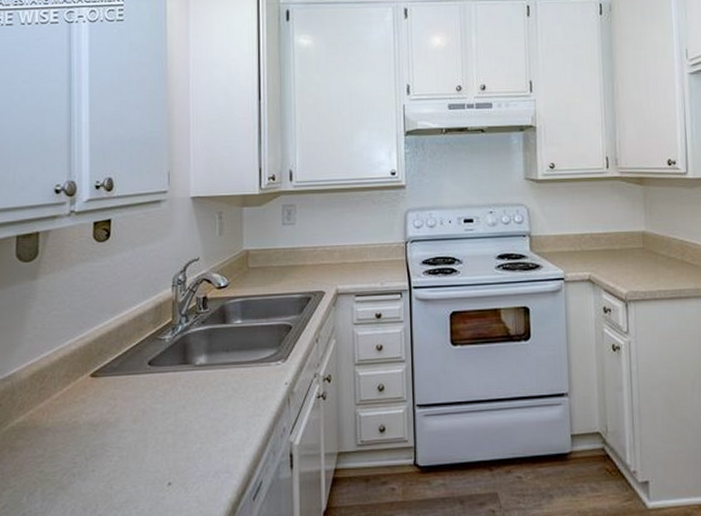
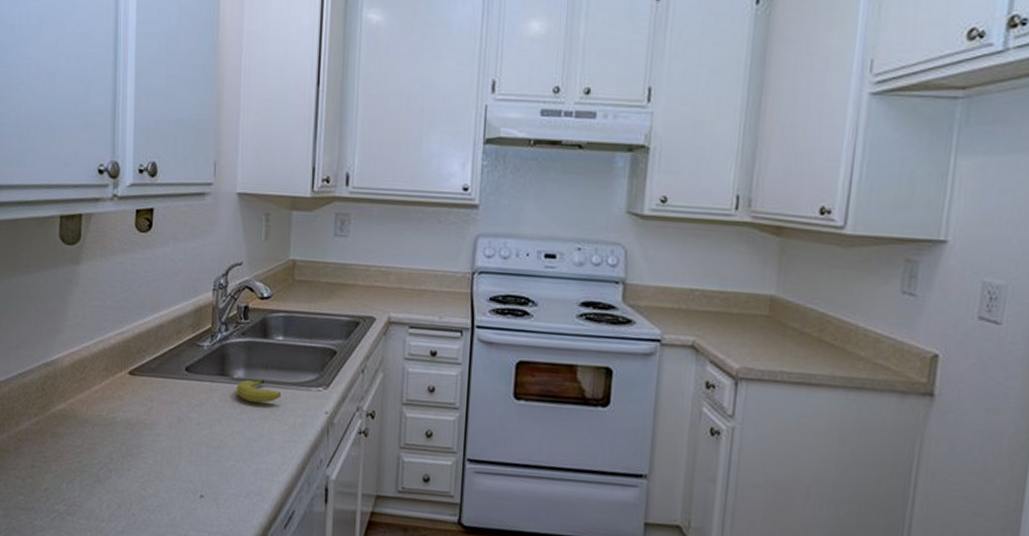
fruit: none [199,362,242,384] -> present [236,379,281,403]

